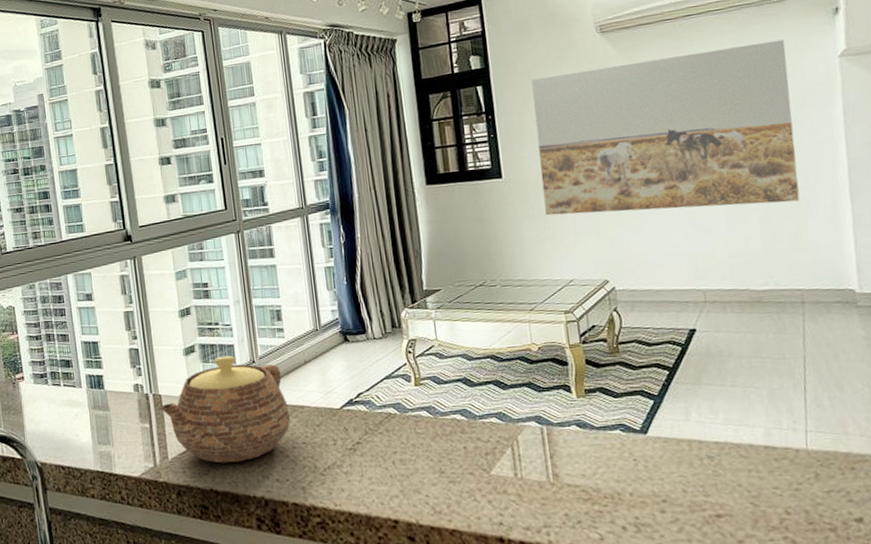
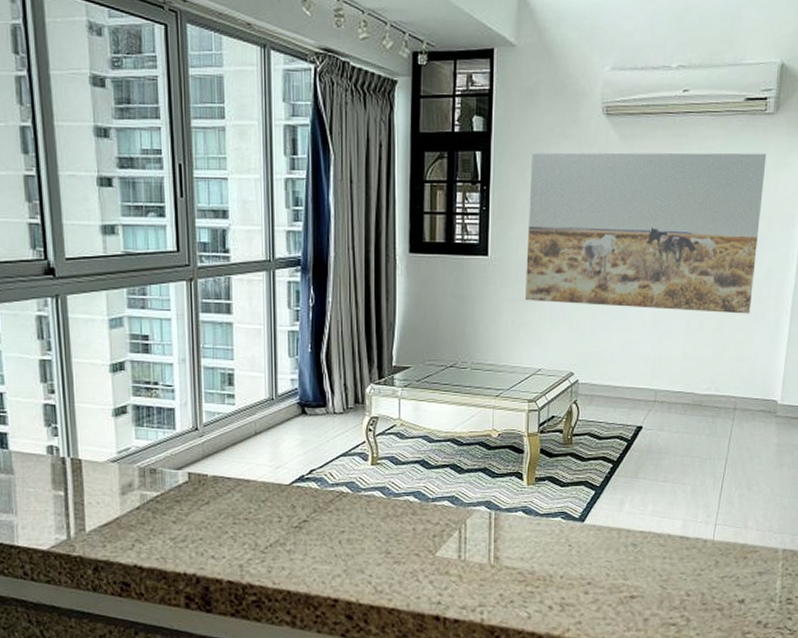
teapot: present [159,355,290,464] -> none [77,420,234,538]

